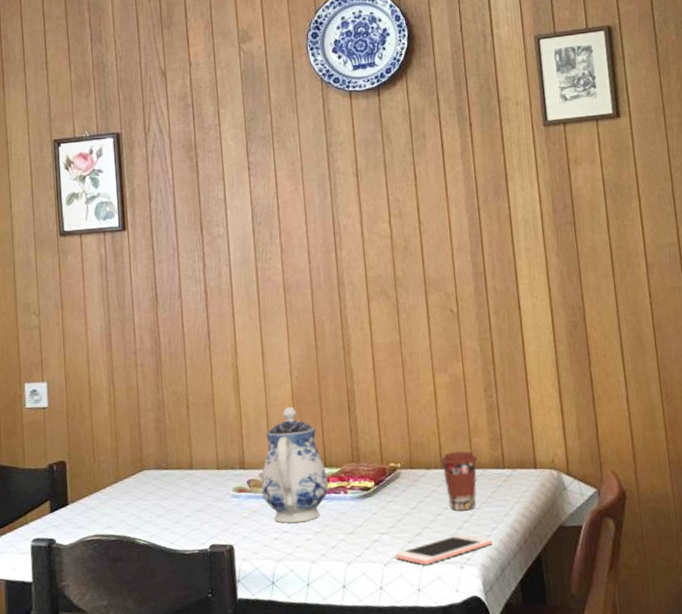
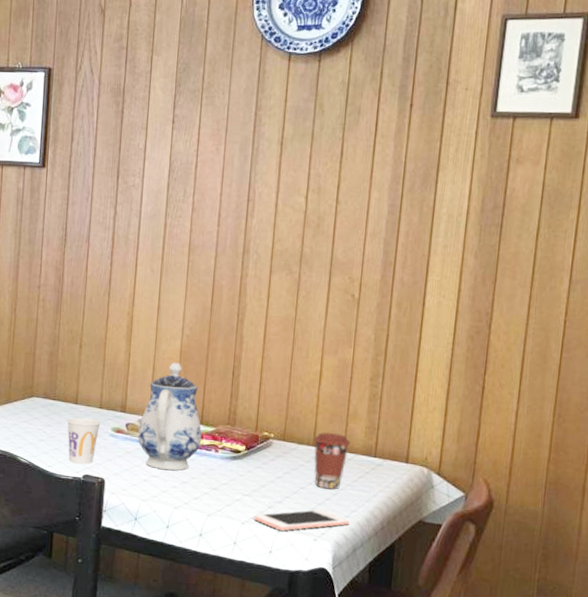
cup: none [183,482,221,536] -> present [66,417,101,465]

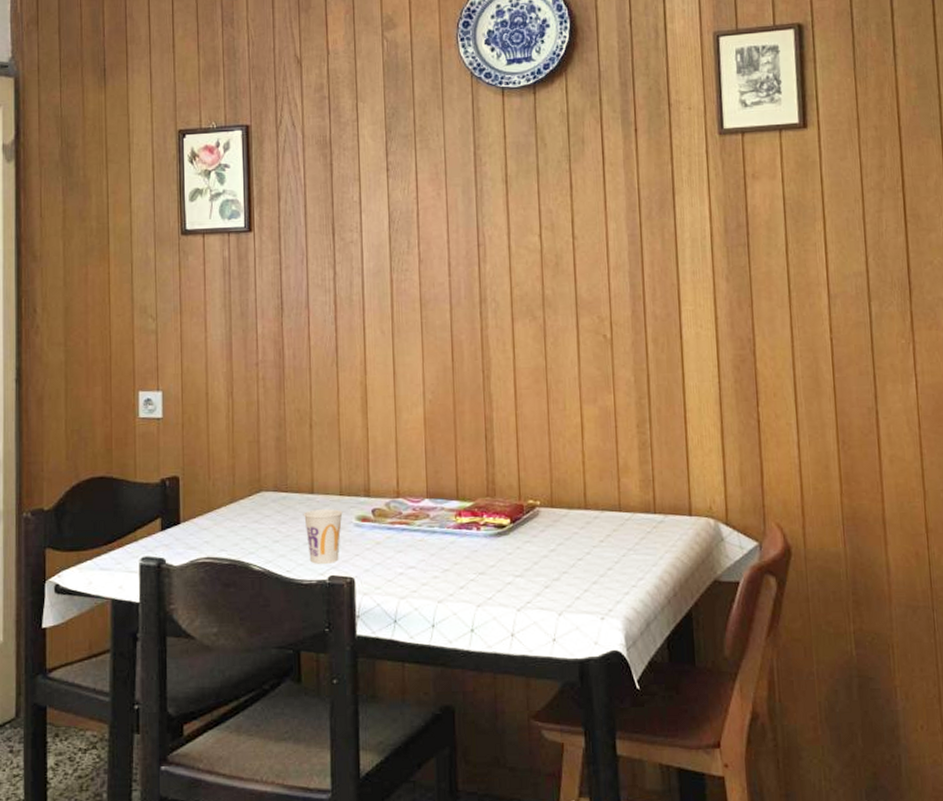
teapot: present [138,362,202,471] -> none [387,432,460,558]
cell phone: present [253,509,350,531] -> none [530,582,638,613]
coffee cup: present [313,432,351,490] -> none [584,491,626,557]

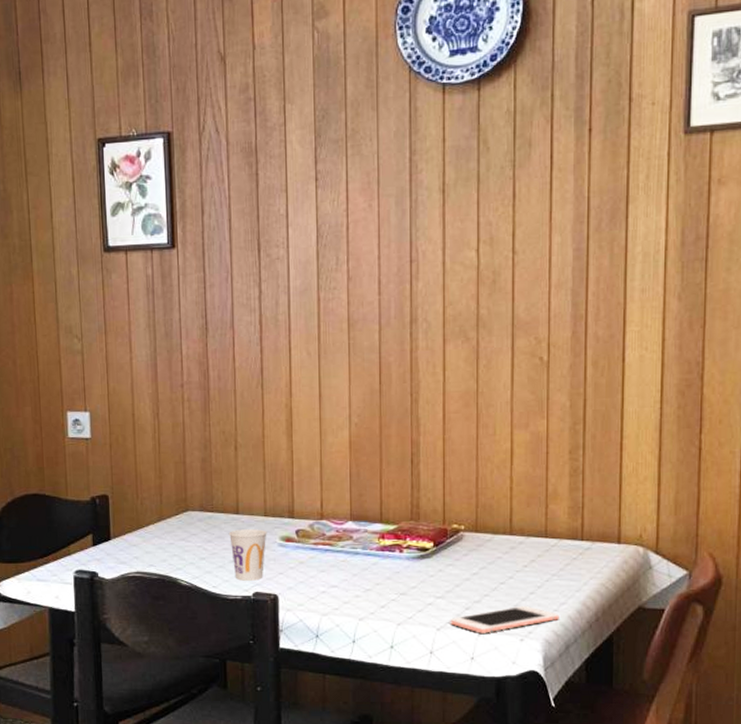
cell phone: none [530,582,638,613] -> present [450,605,559,633]

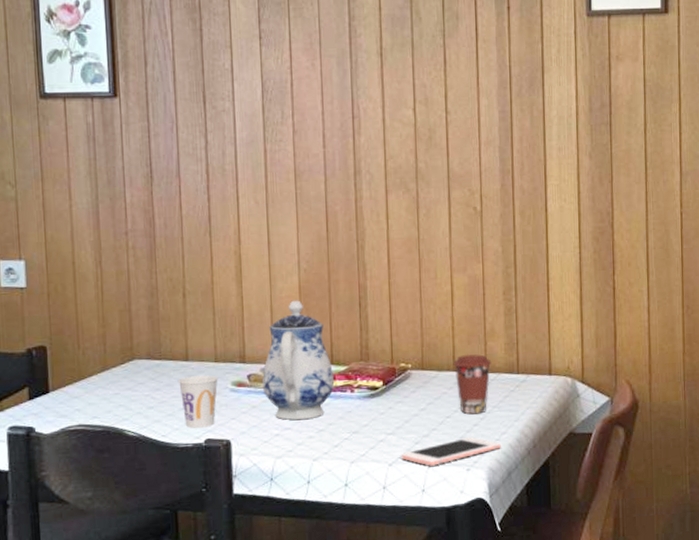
teapot: none [311,455,383,577] -> present [262,300,335,420]
coffee cup: none [509,517,553,582] -> present [453,354,492,415]

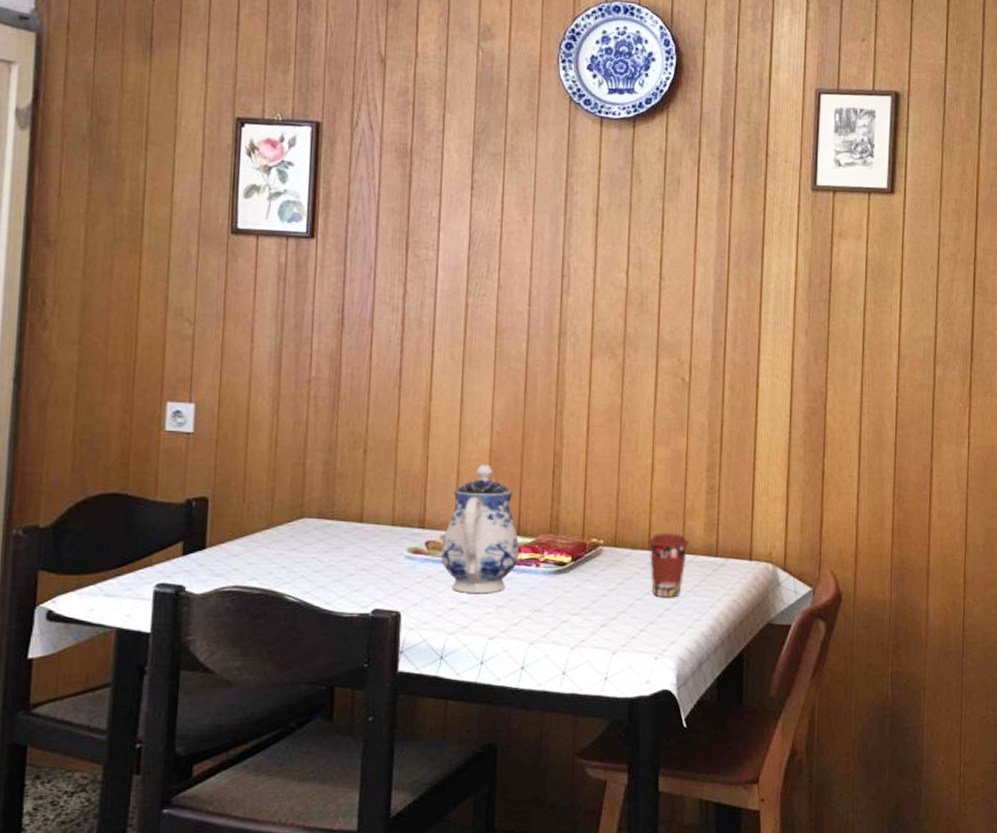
cup: present [177,375,218,429] -> none [348,539,394,598]
cell phone: present [401,436,501,466] -> none [584,622,693,652]

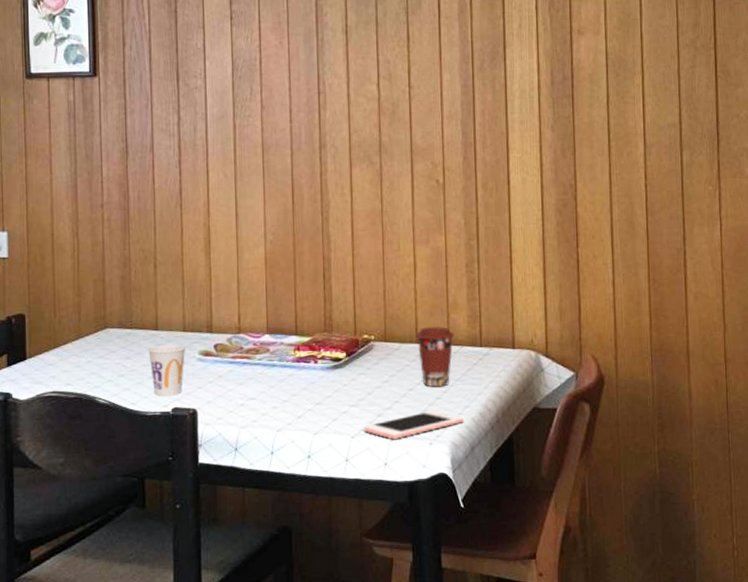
cup: none [348,539,394,598] -> present [147,344,186,398]
teapot: present [441,464,520,593] -> none [229,271,299,390]
cell phone: none [584,622,693,652] -> present [363,410,464,439]

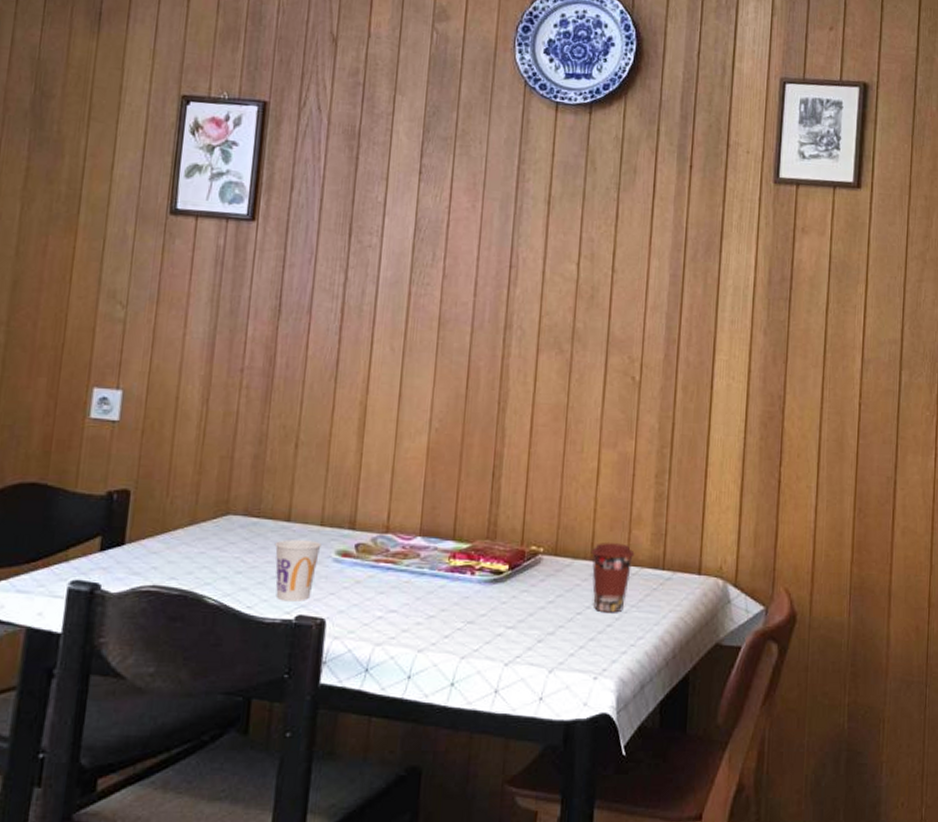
cell phone: present [363,410,464,439] -> none [519,639,636,670]

